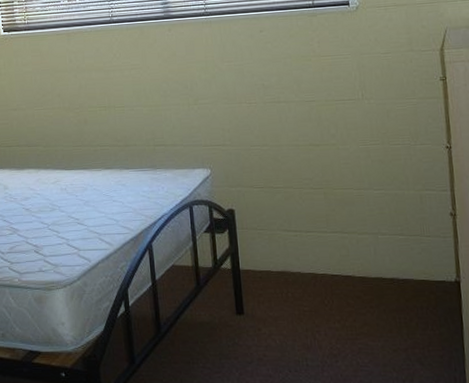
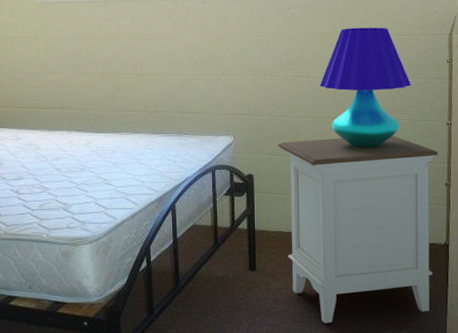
nightstand: none [259,162,444,373] -> present [278,135,438,324]
table lamp: none [300,45,403,177] -> present [319,27,412,148]

